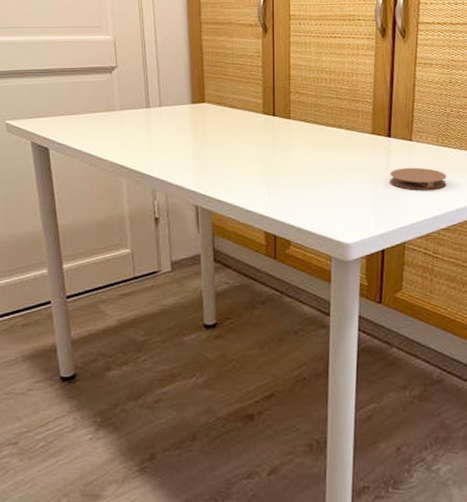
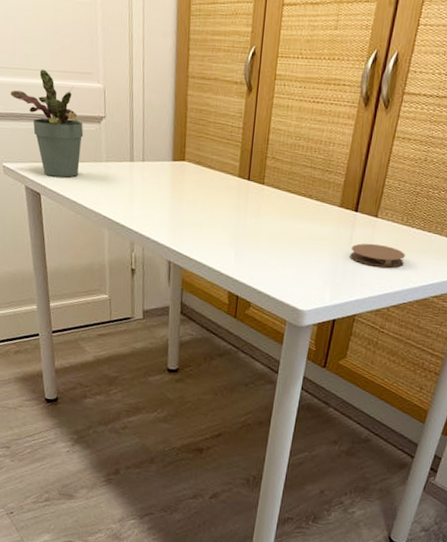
potted plant: none [13,26,95,130] -> present [10,69,84,178]

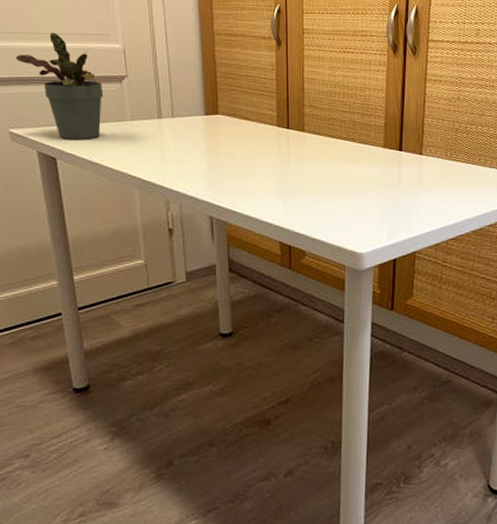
coaster: present [350,243,405,268] -> none [401,180,455,202]

